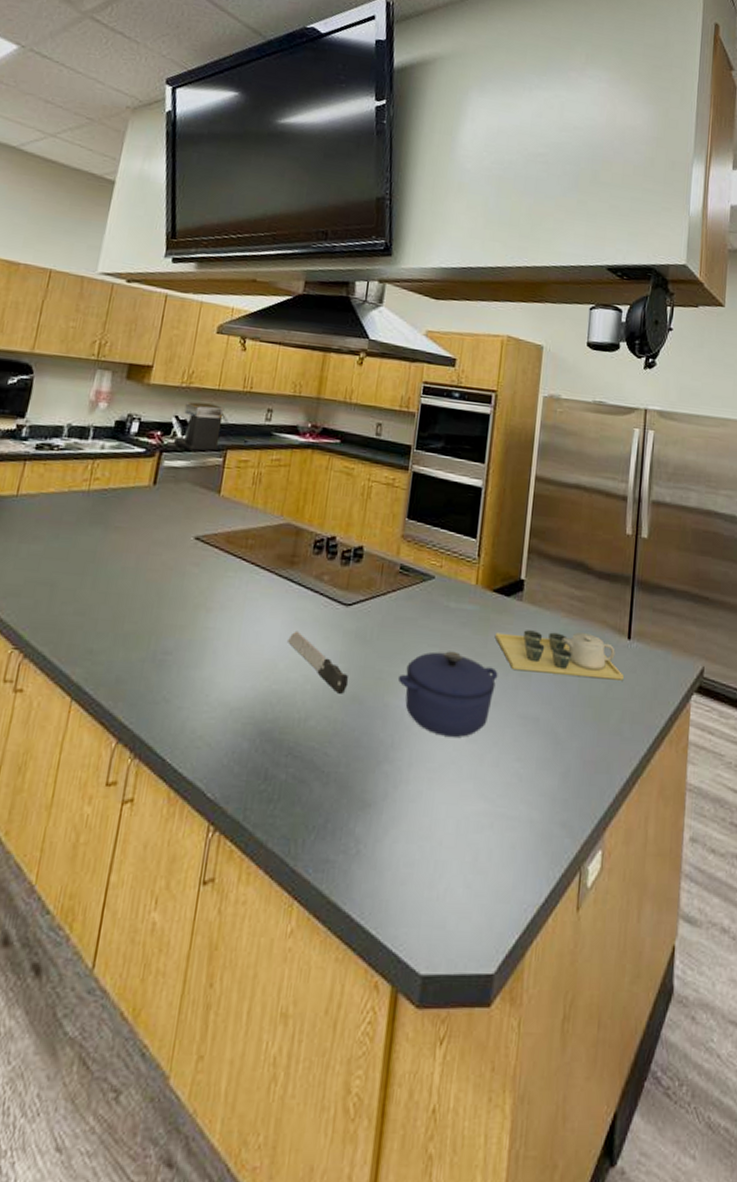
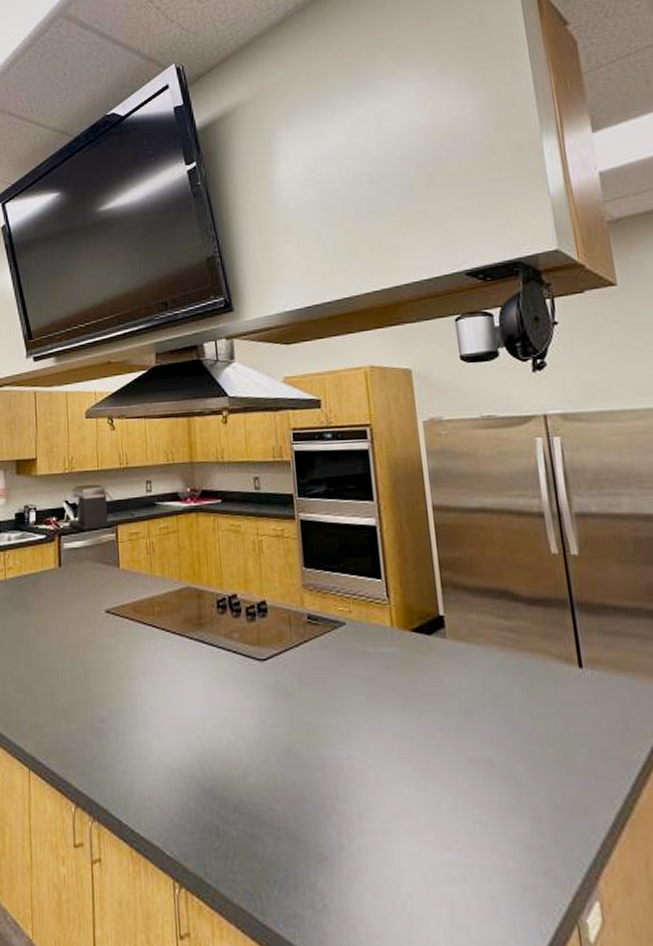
knife: present [288,631,349,694] -> none [211,690,280,749]
cooking pot: present [397,651,498,737] -> none [328,697,436,785]
tea set: present [494,630,624,681] -> none [423,666,584,714]

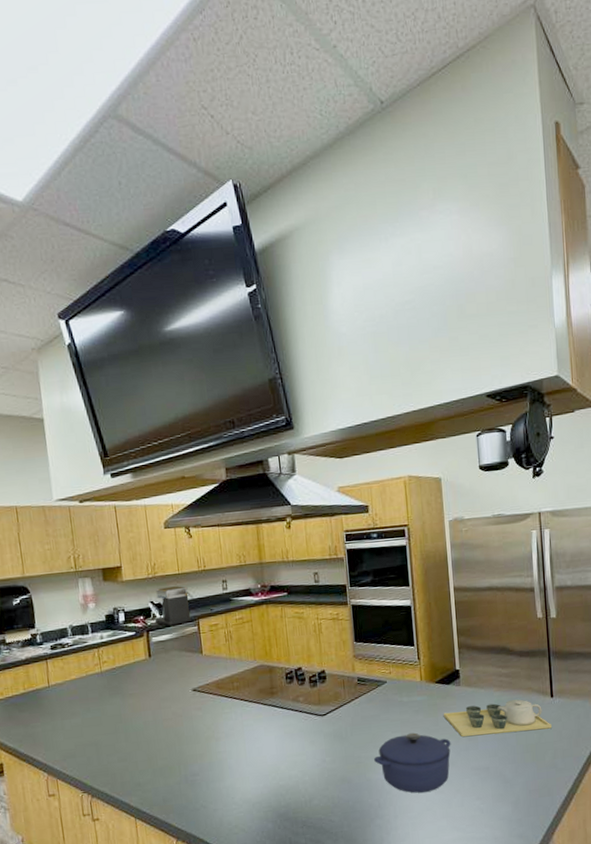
cooking pot: none [328,697,436,785] -> present [373,732,451,793]
tea set: none [423,666,584,714] -> present [443,699,552,737]

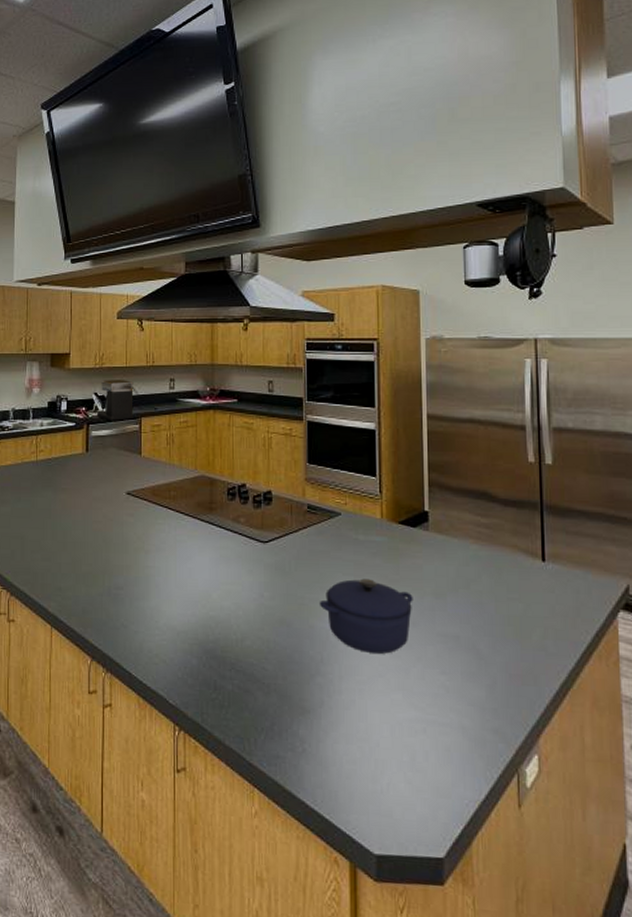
tea set: present [443,699,552,737] -> none [405,557,542,600]

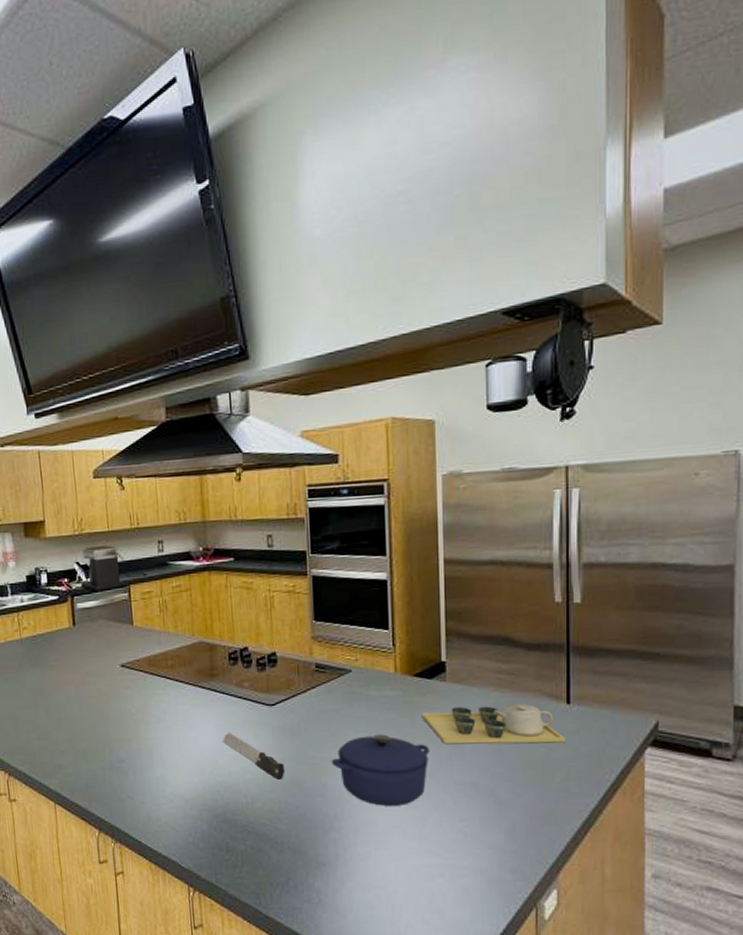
knife: none [217,566,275,618] -> present [223,732,286,780]
tea set: none [405,557,542,600] -> present [421,703,565,745]

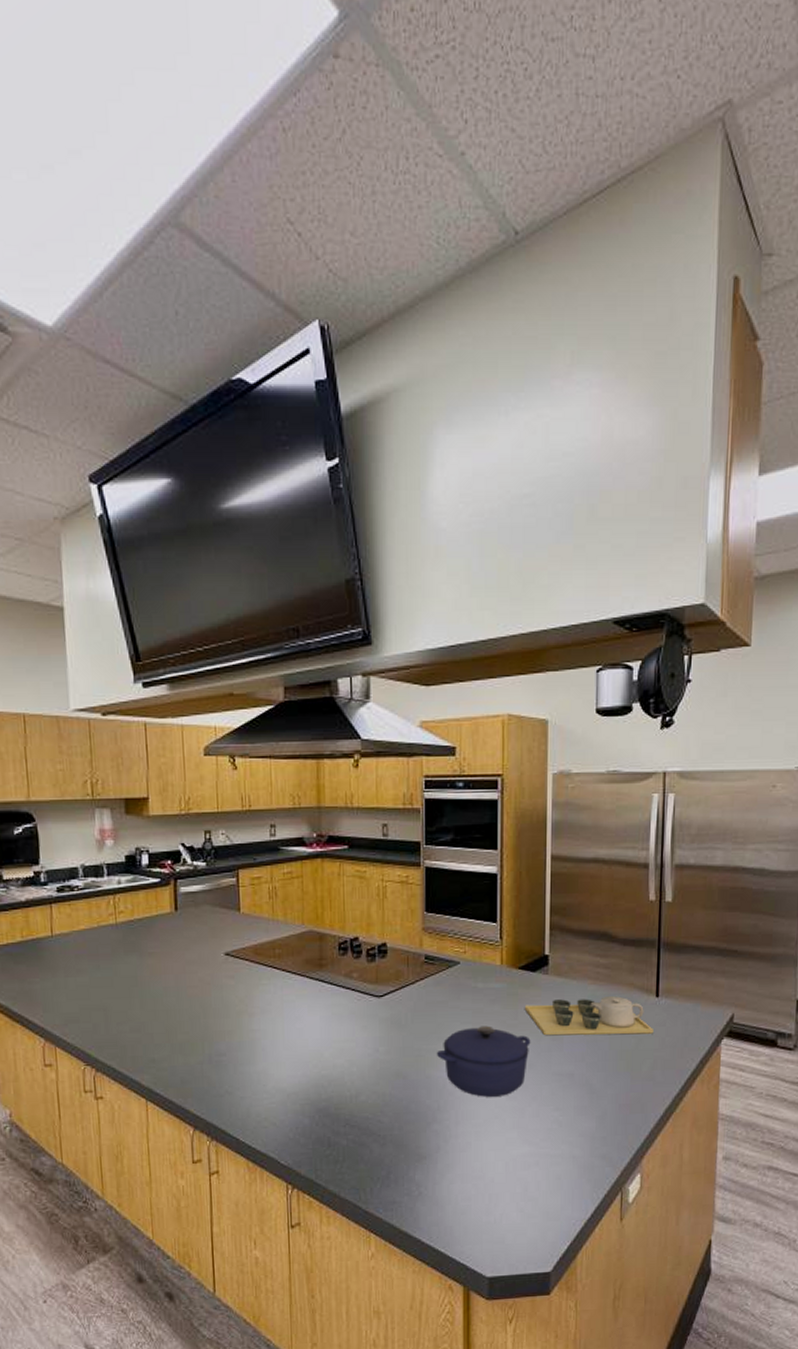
coffee maker: present [81,545,121,591] -> none [186,827,229,875]
knife: present [223,732,286,780] -> none [329,1024,391,1072]

